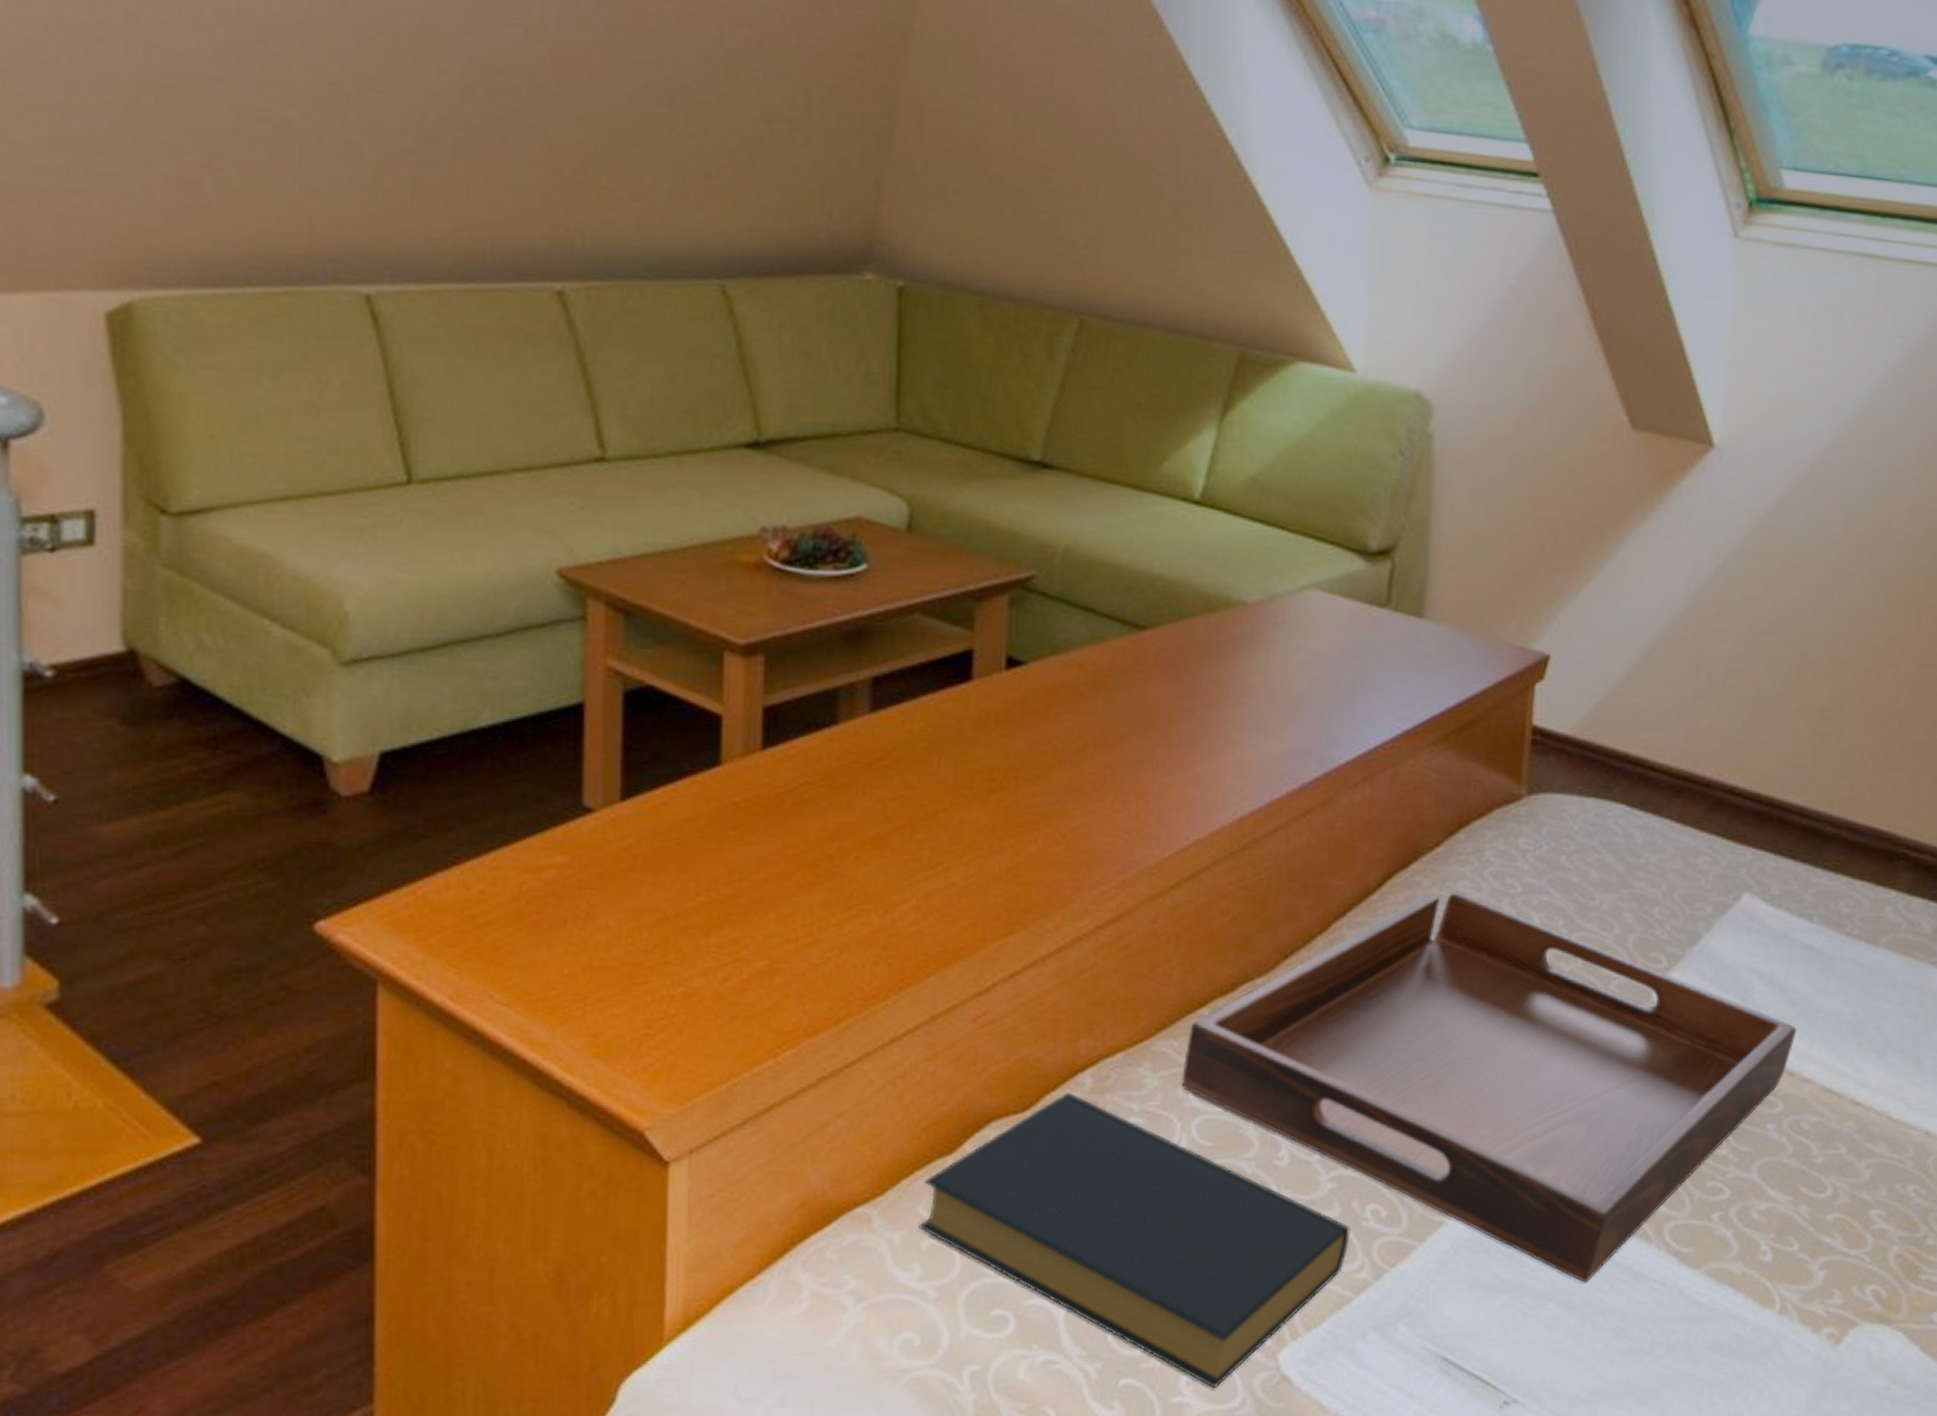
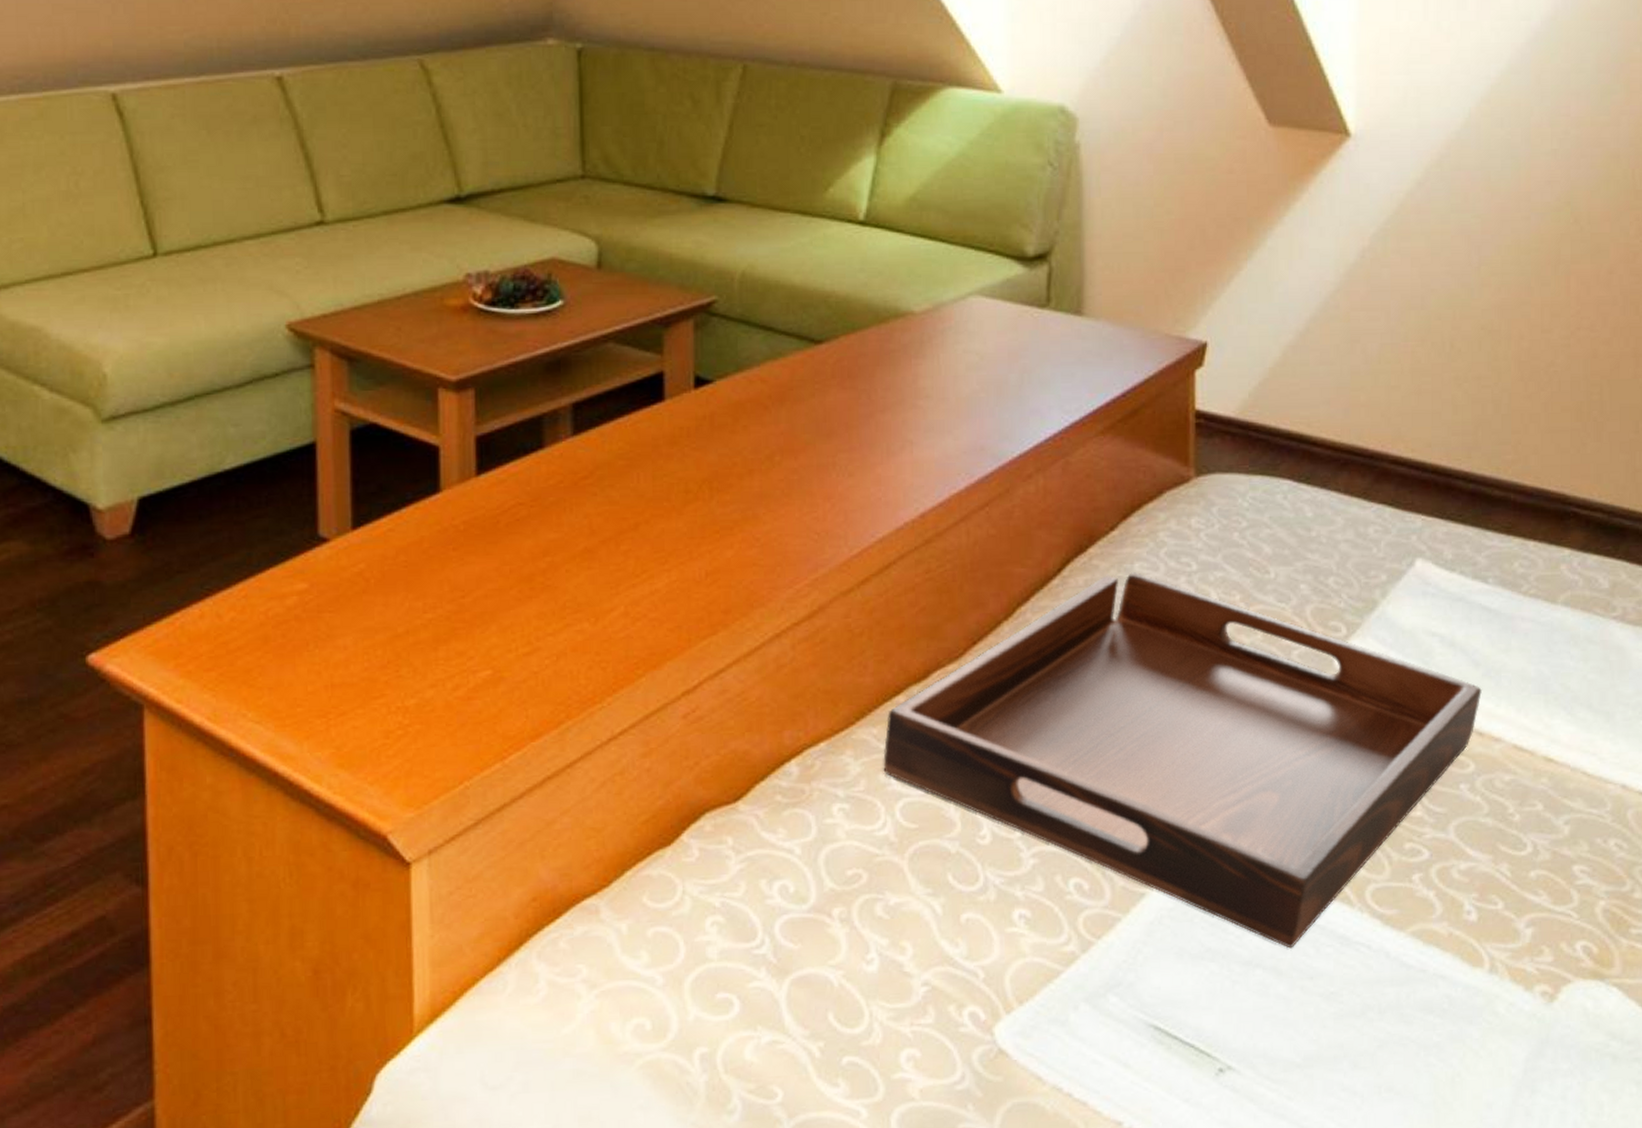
hardback book: present [918,1092,1350,1389] -> none [643,781,1055,1064]

